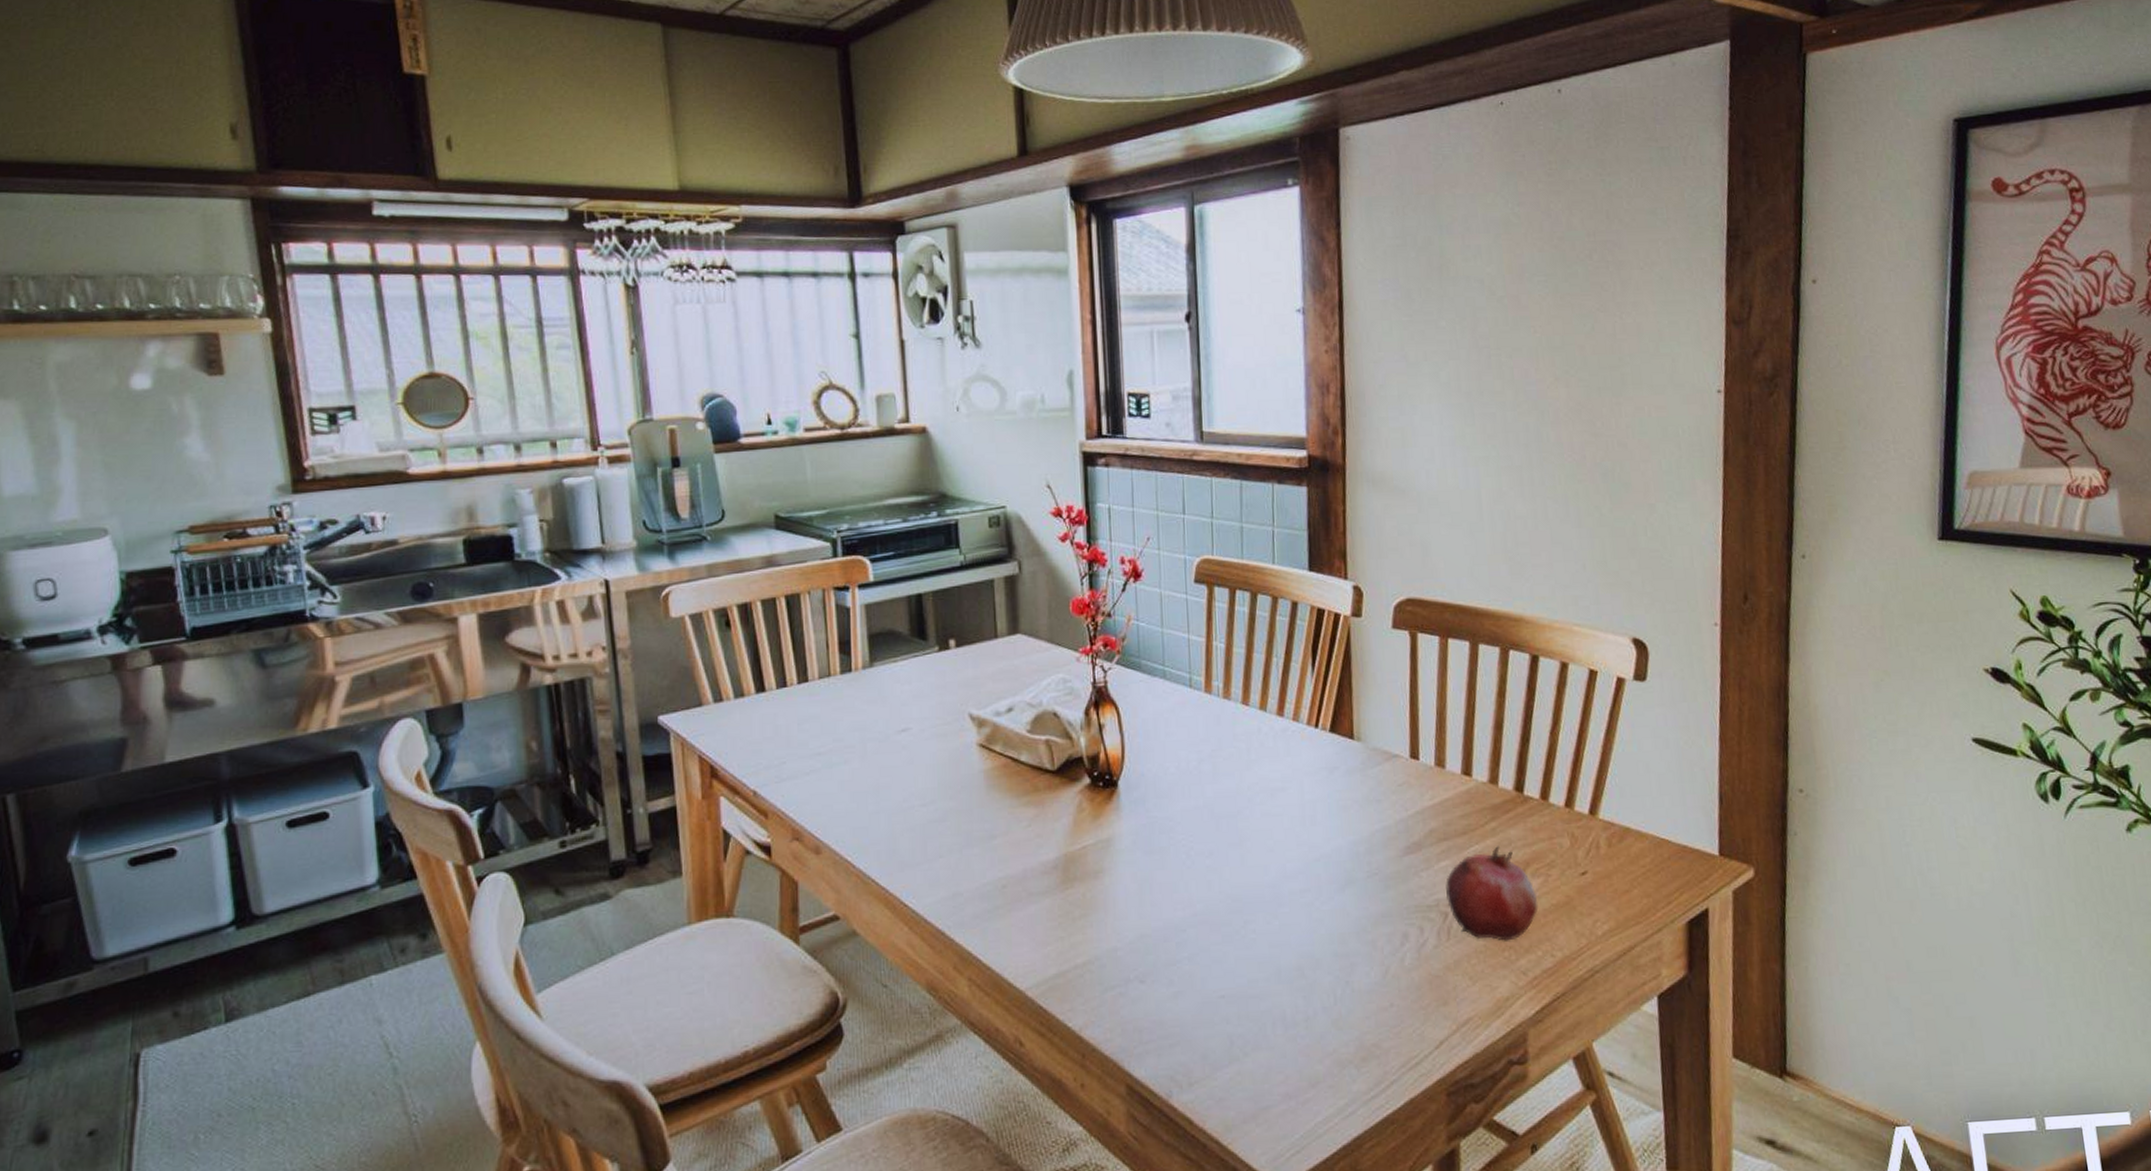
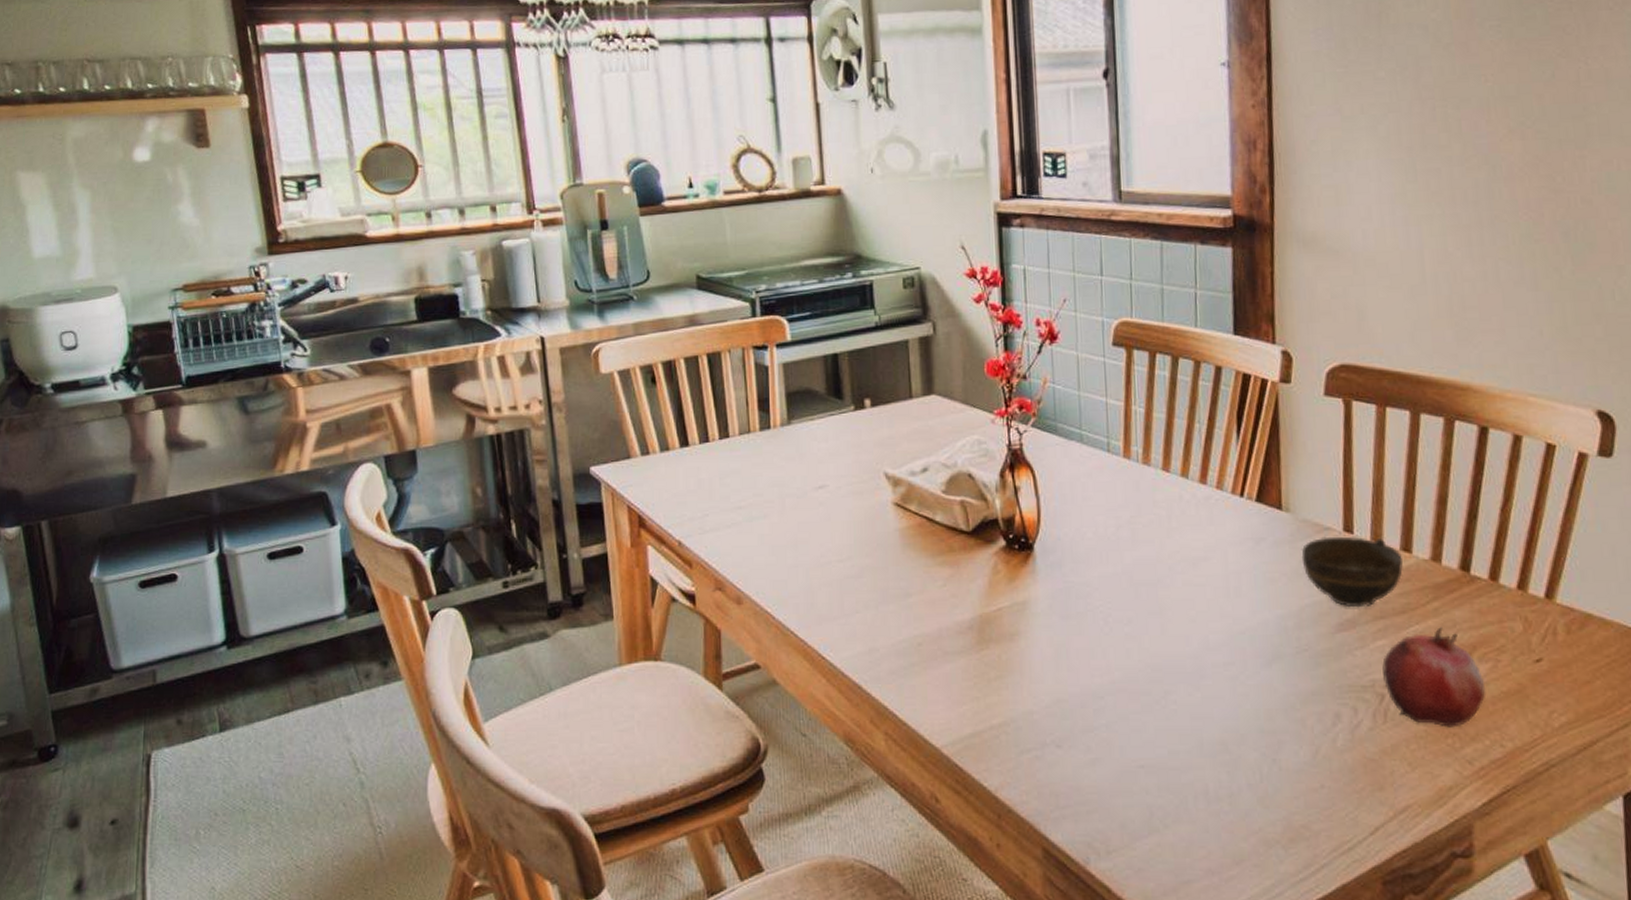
cup: none [1371,762,1464,831] -> present [1301,536,1404,608]

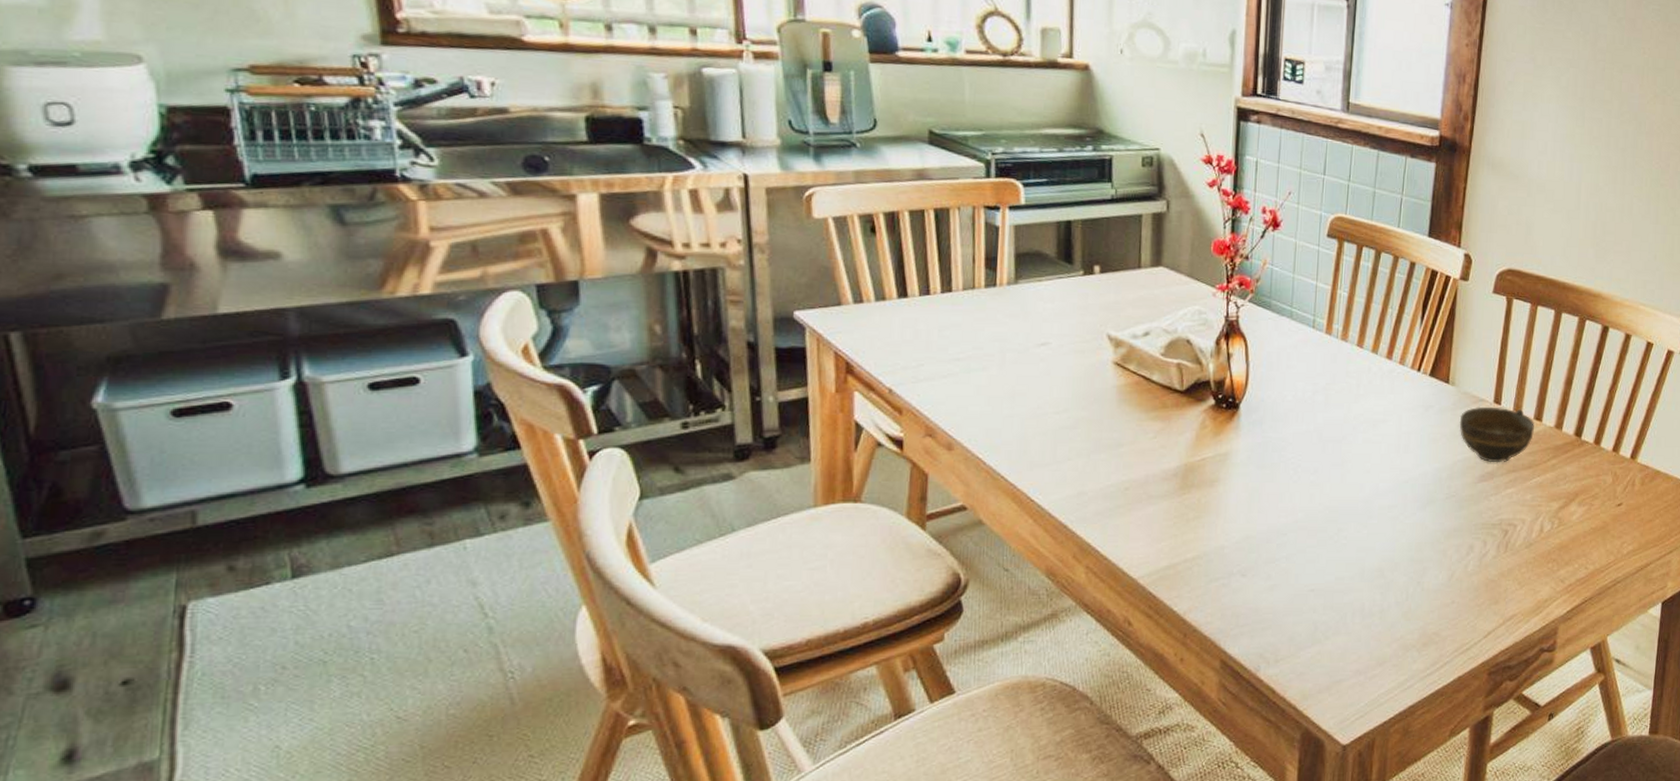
fruit: present [1382,627,1487,728] -> none [1509,479,1581,555]

